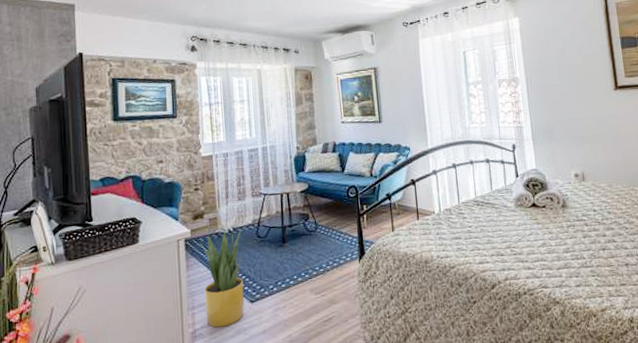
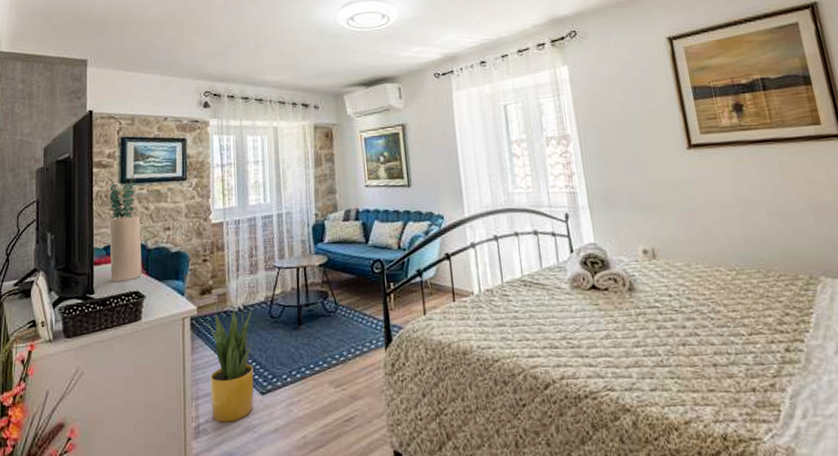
vase: none [103,112,138,211] -> present [109,174,142,283]

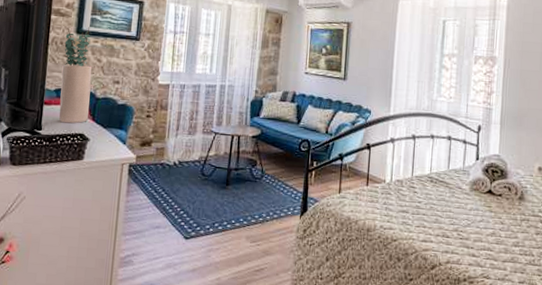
planter: present [206,308,254,423] -> none [138,162,186,258]

